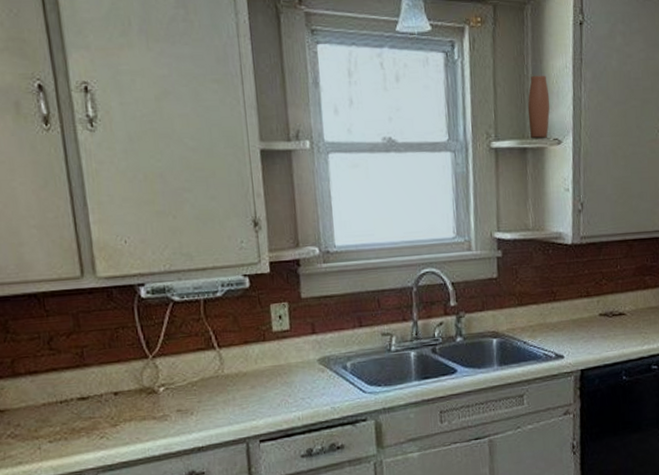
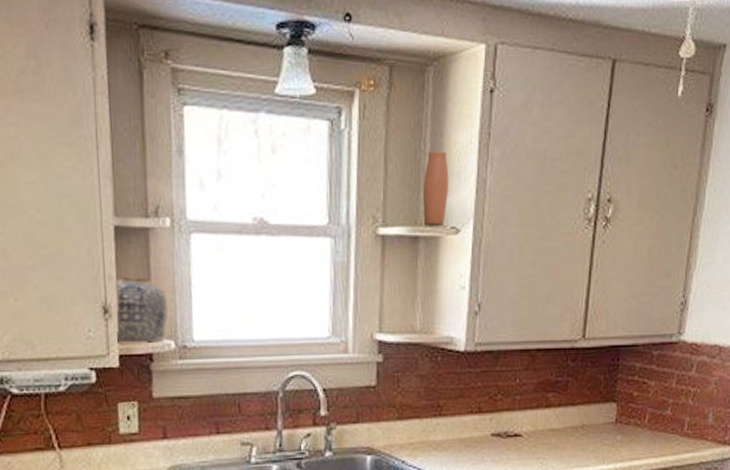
decorative jar: none [262,191,313,251] -> present [114,276,169,343]

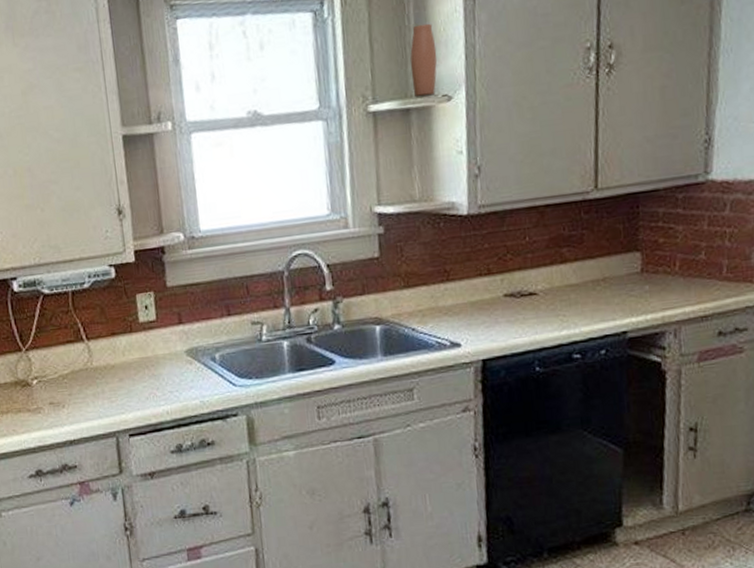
decorative jar: present [114,276,169,343] -> none [126,176,177,239]

